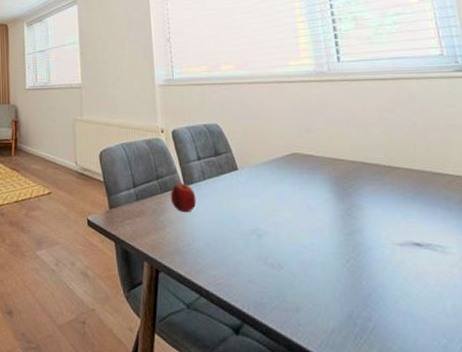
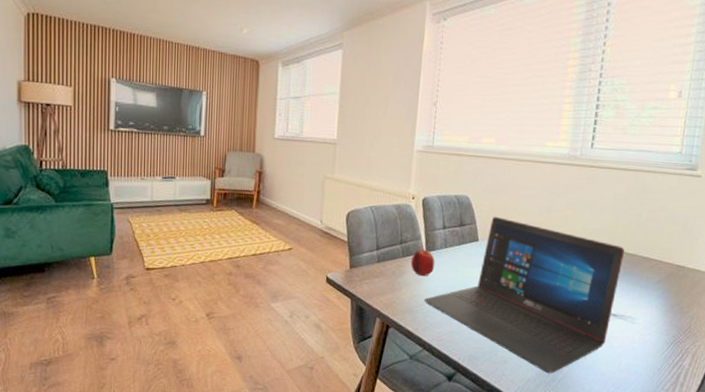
laptop: none [191,142,417,323] -> present [424,216,625,374]

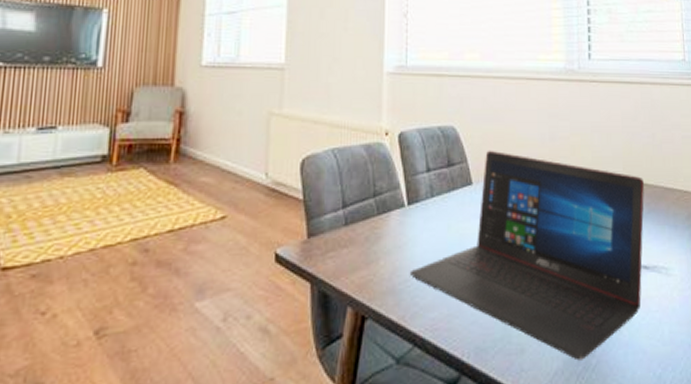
fruit: present [410,249,435,277] -> none [388,201,421,240]

